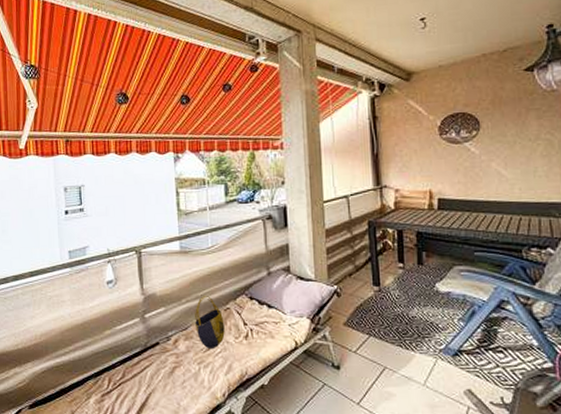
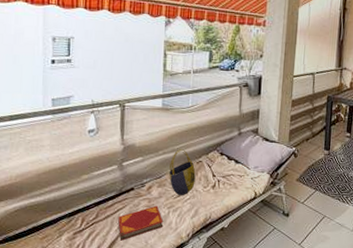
hardback book: none [146,361,195,403] -> present [118,205,164,241]

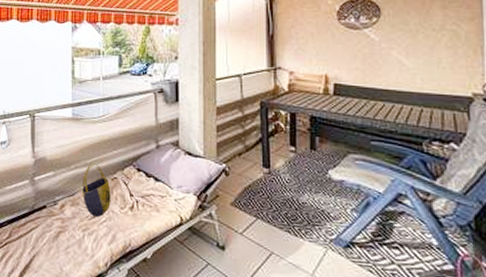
hardback book: present [118,205,164,241] -> none [31,227,79,266]

